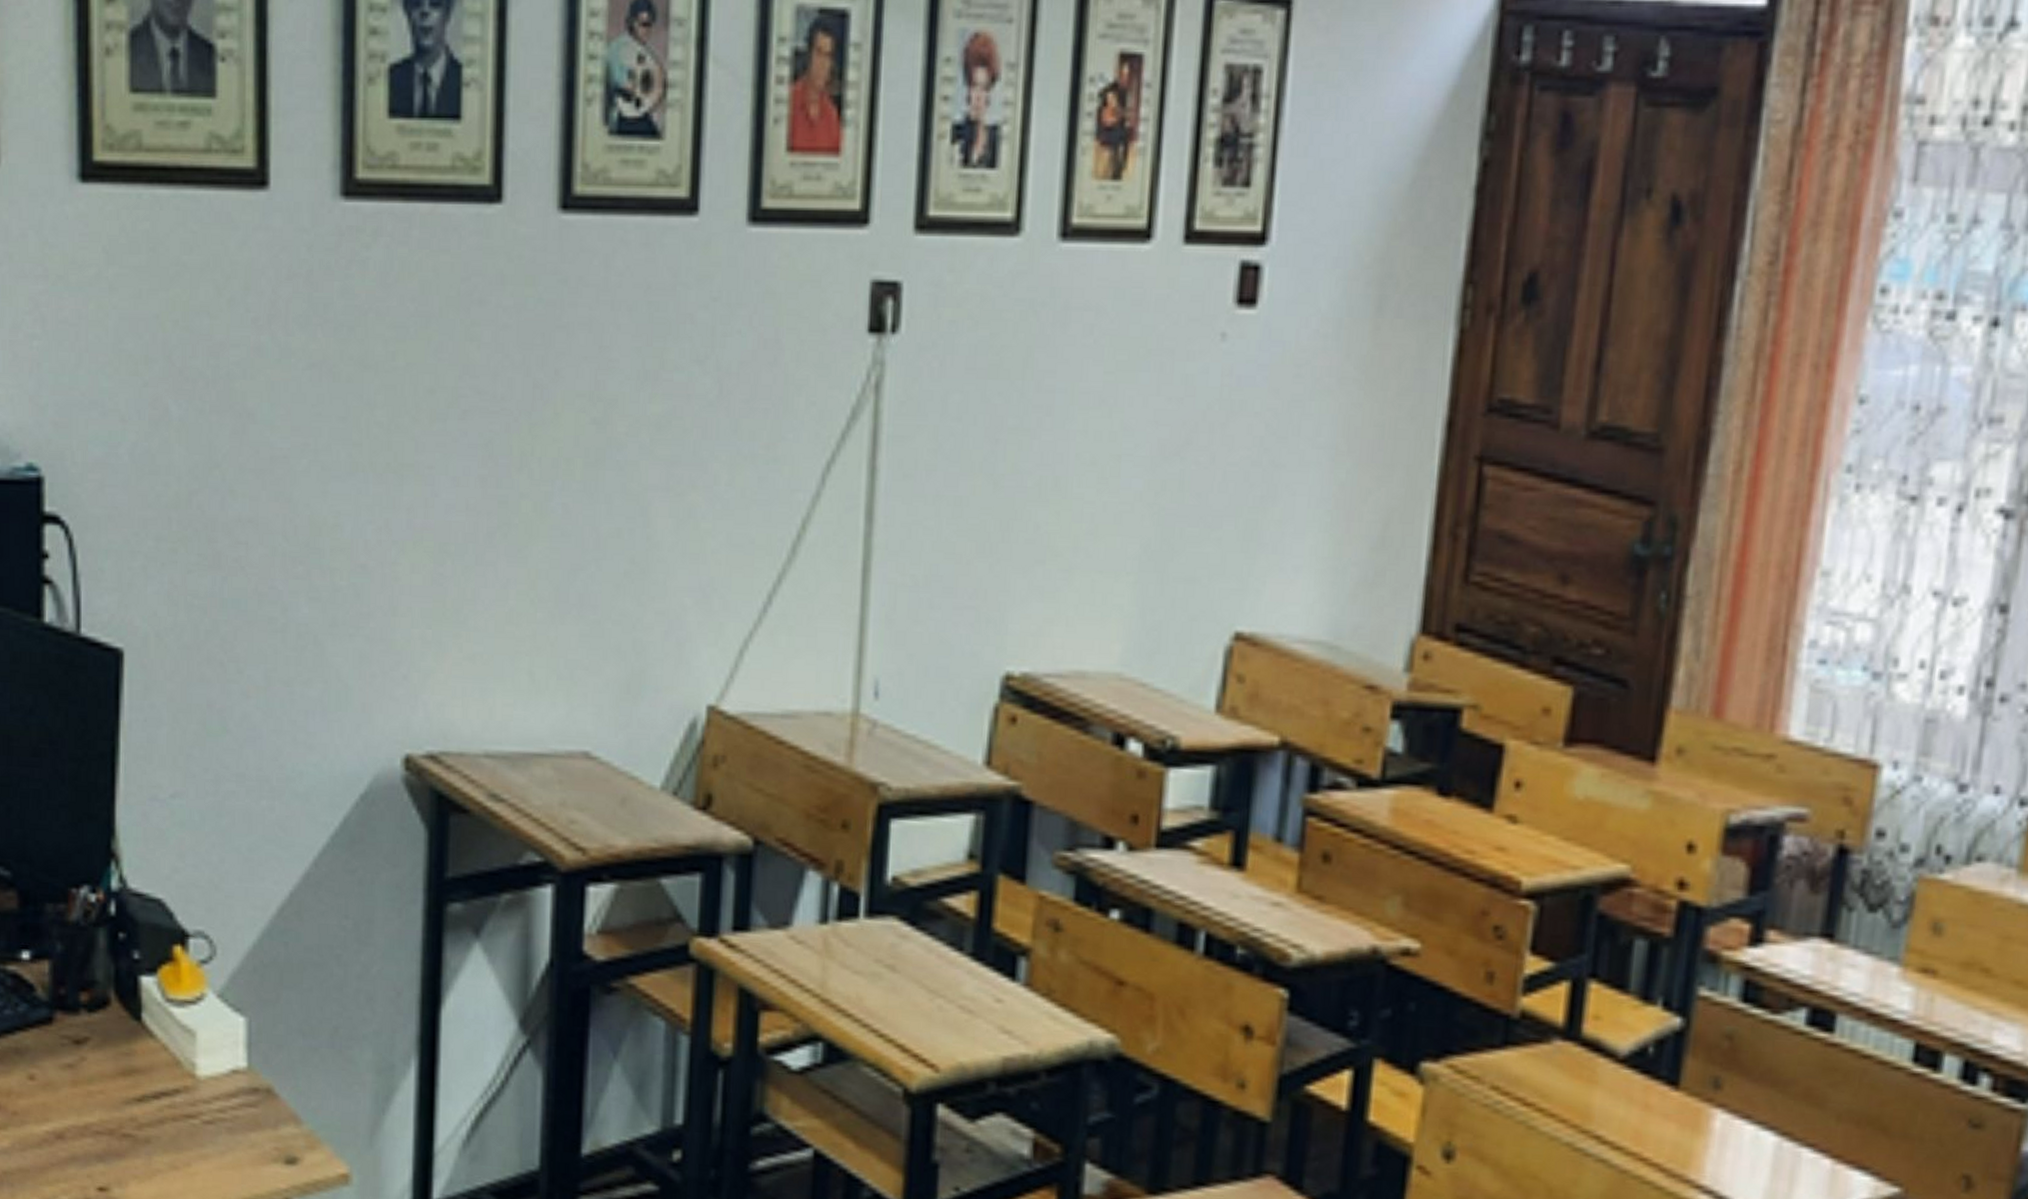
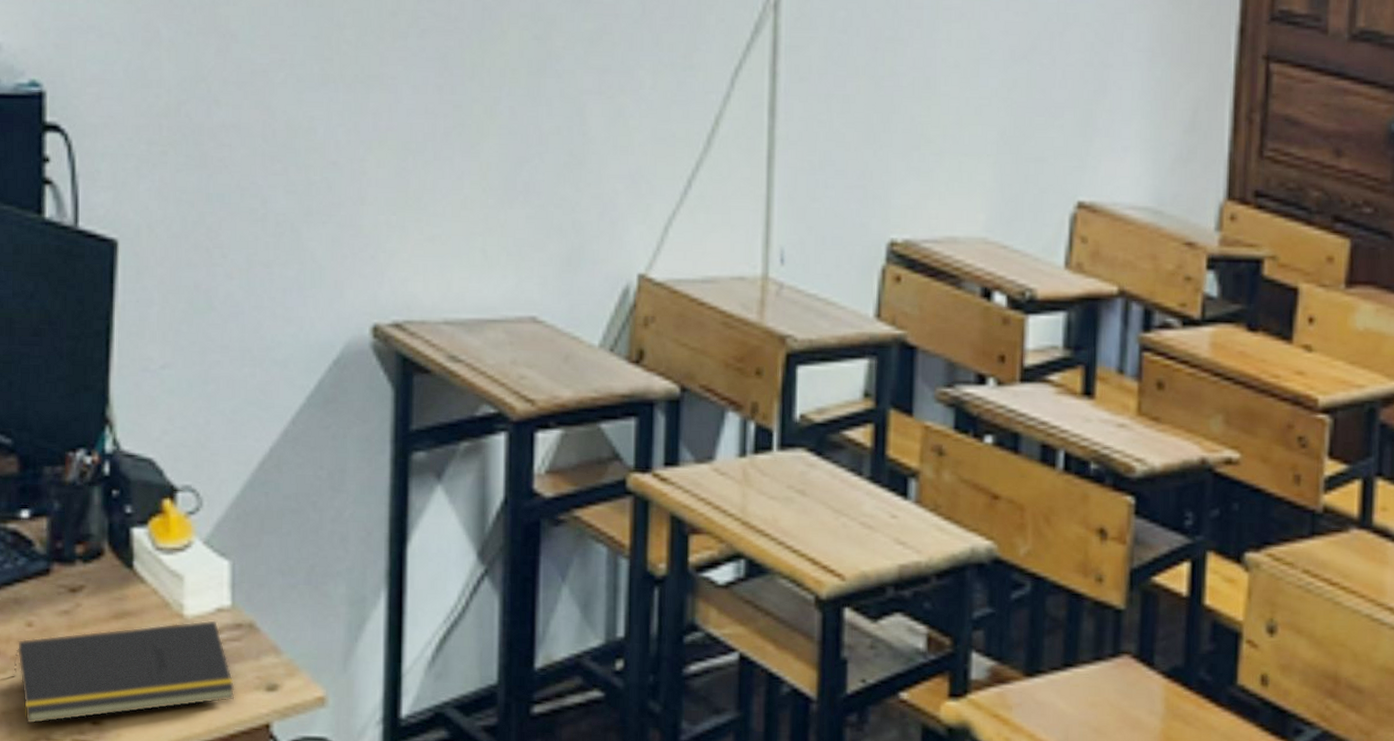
notepad: none [14,1082,251,1187] -> present [13,620,235,725]

